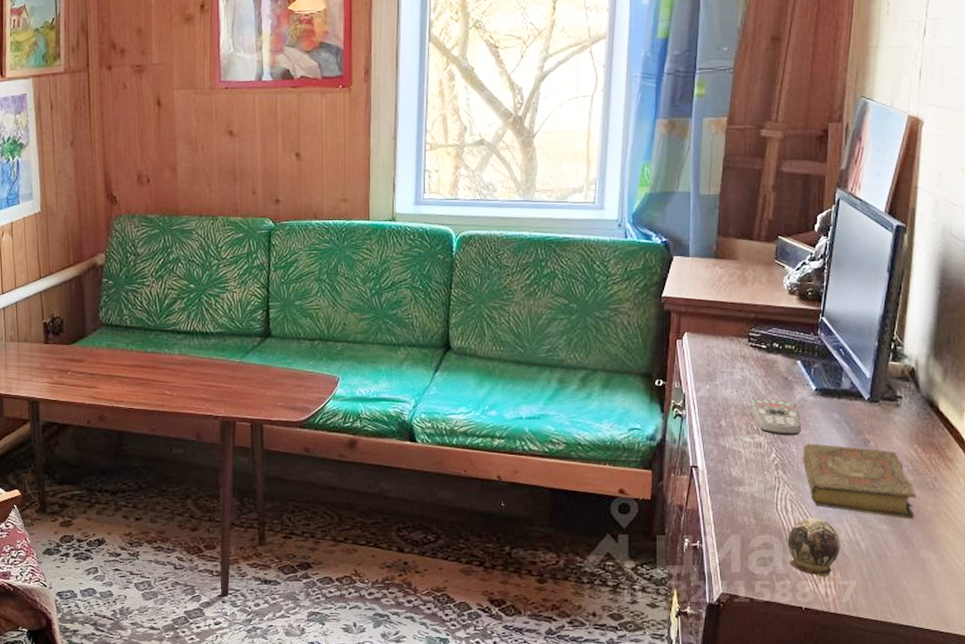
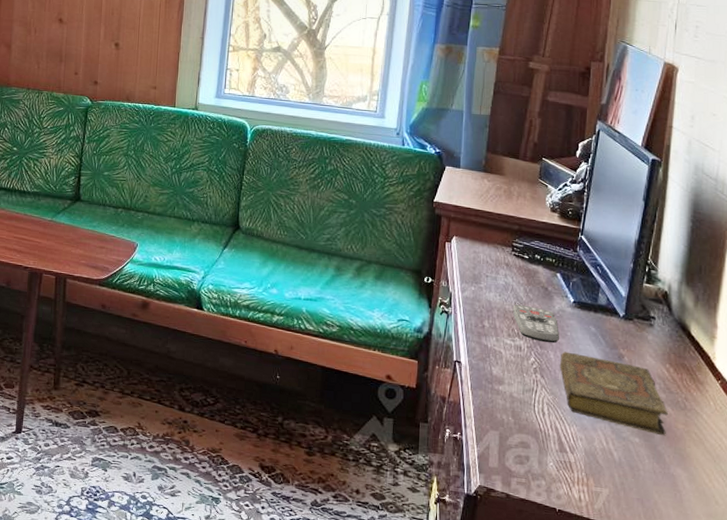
decorative egg: present [787,518,840,577] -> none [543,423,594,482]

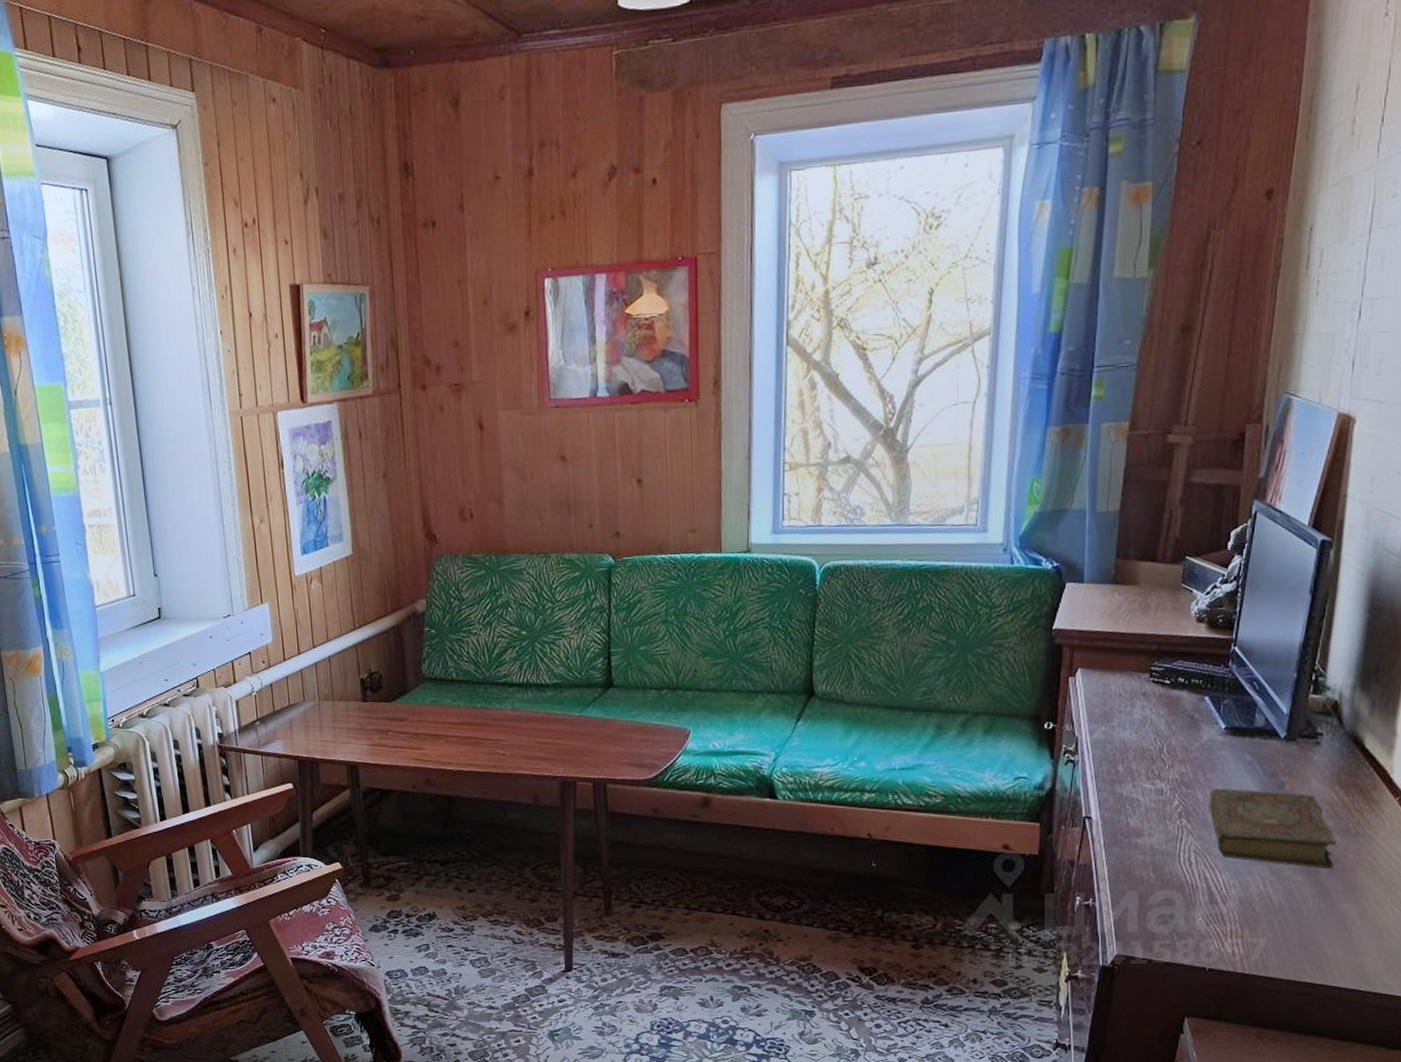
remote control: present [512,304,559,344] -> none [1151,740,1208,781]

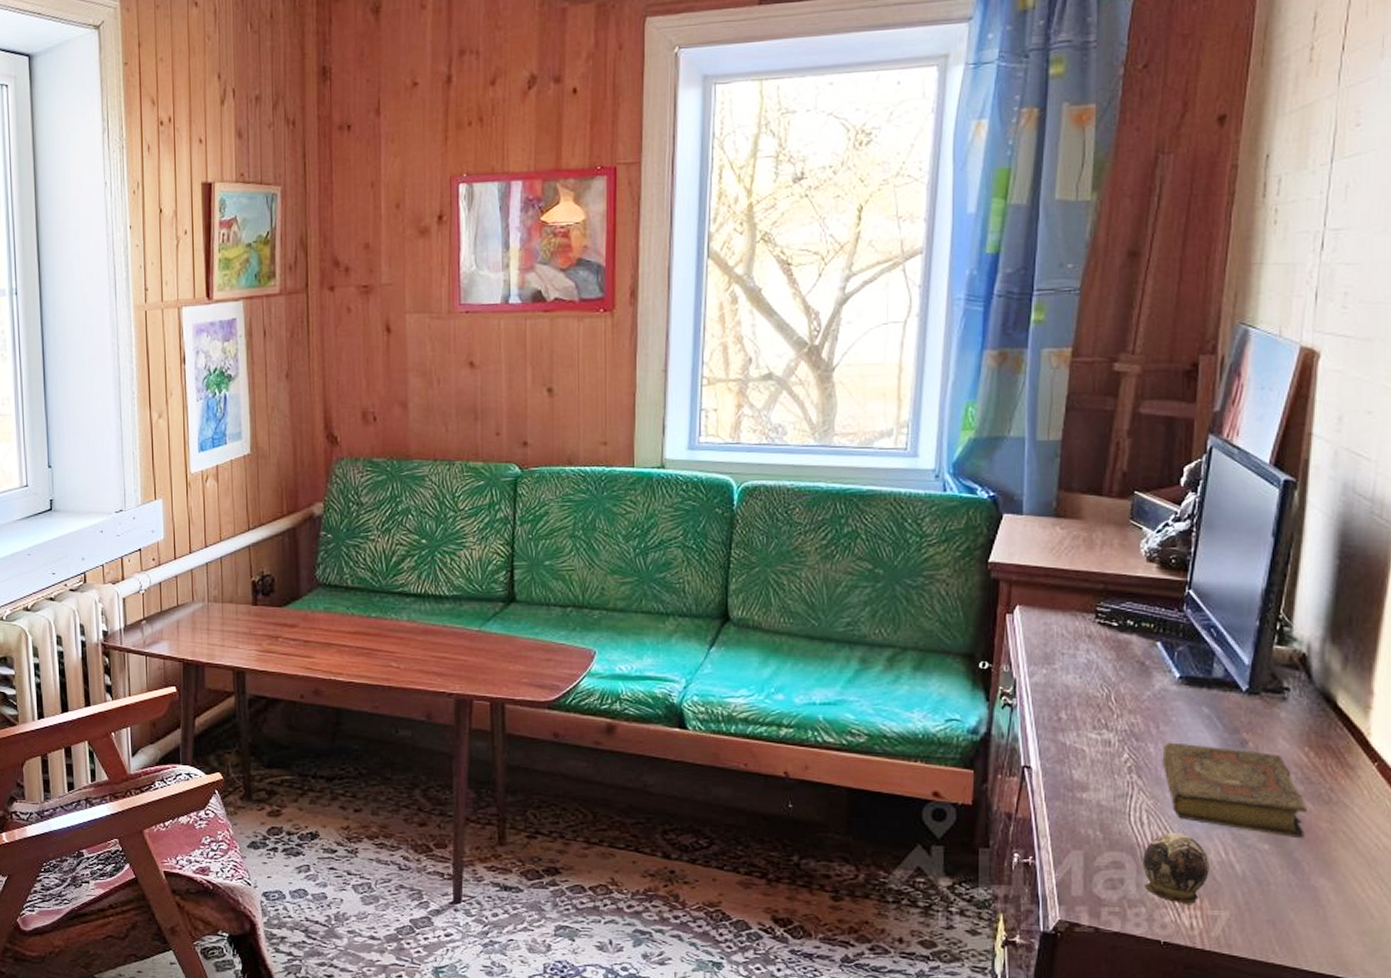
decorative egg: none [1190,870,1250,935] -> present [1142,833,1210,905]

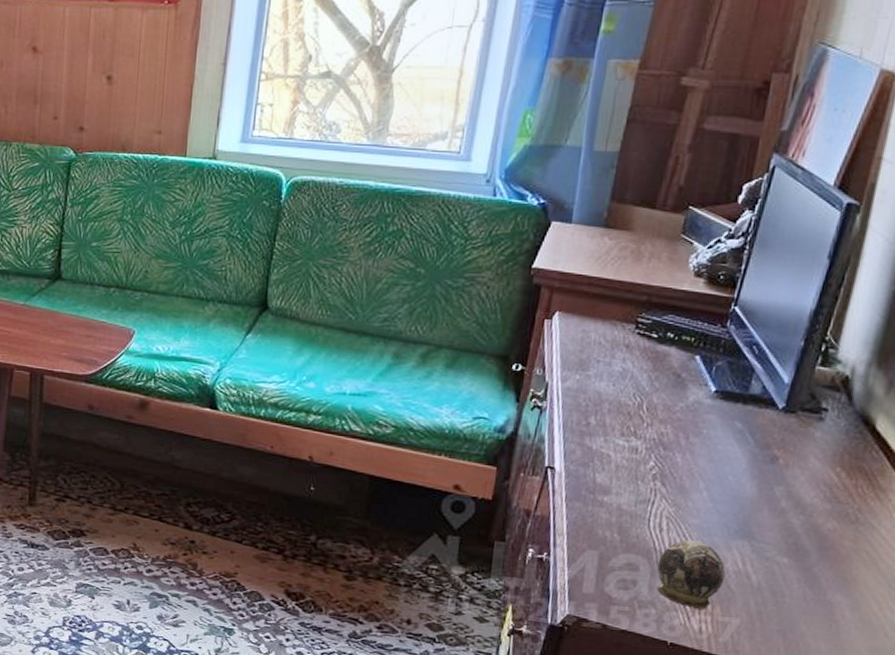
book: present [1162,742,1307,839] -> none [688,453,832,556]

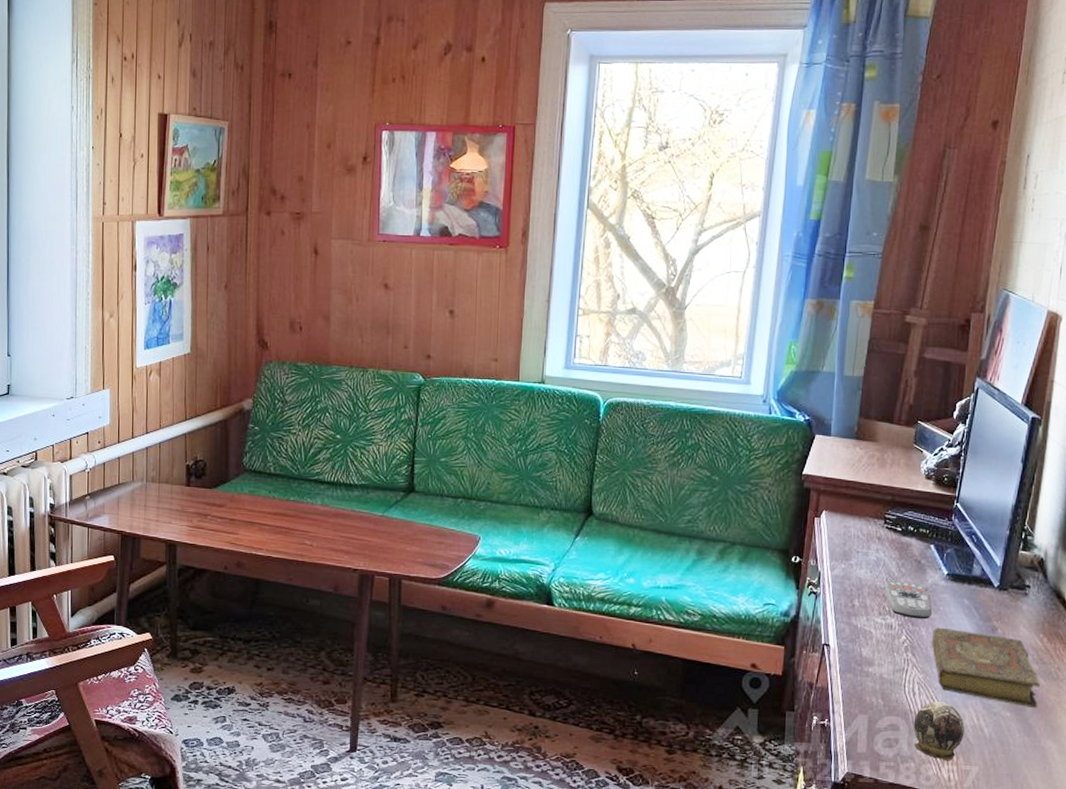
remote control: none [629,395,692,444] -> present [884,580,932,620]
book: none [688,453,832,556] -> present [931,627,1040,709]

